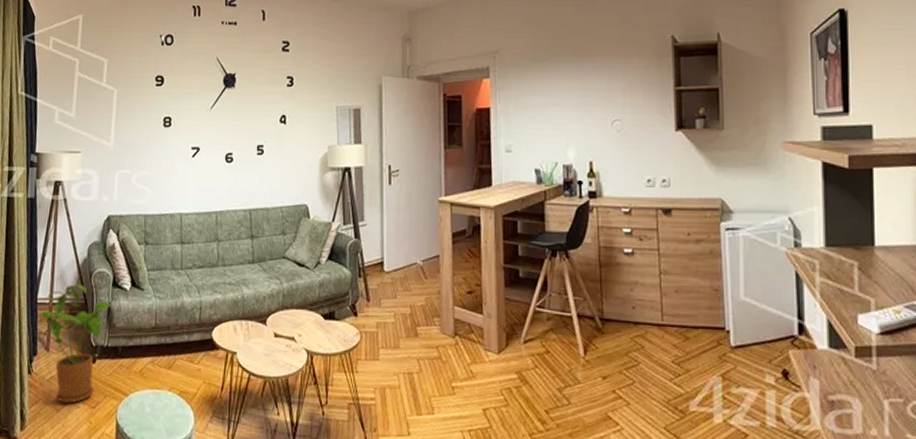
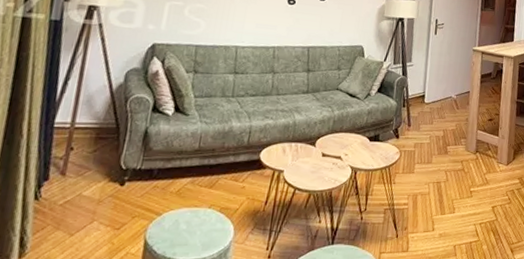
house plant: present [40,283,113,404] -> none [56,108,151,227]

